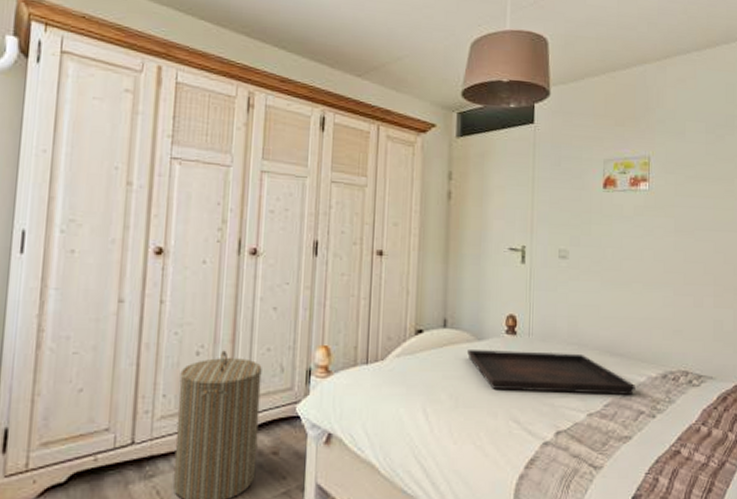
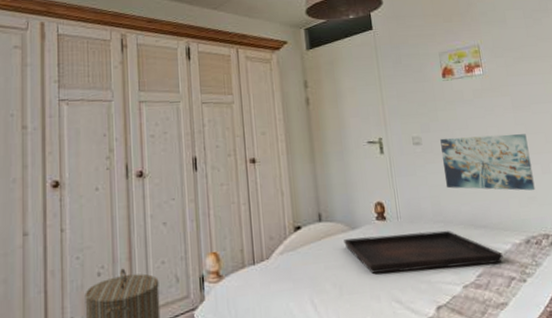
wall art: none [587,255,684,323] -> present [440,134,535,191]

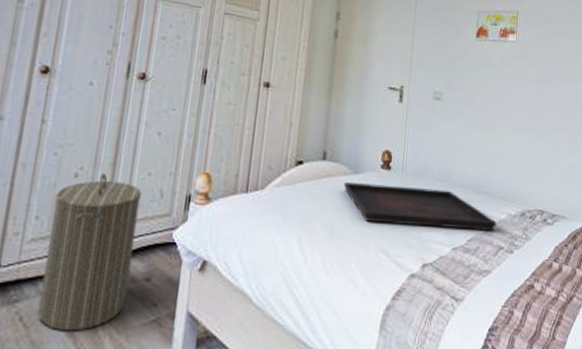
wall art: present [440,134,535,191] -> none [456,98,544,165]

